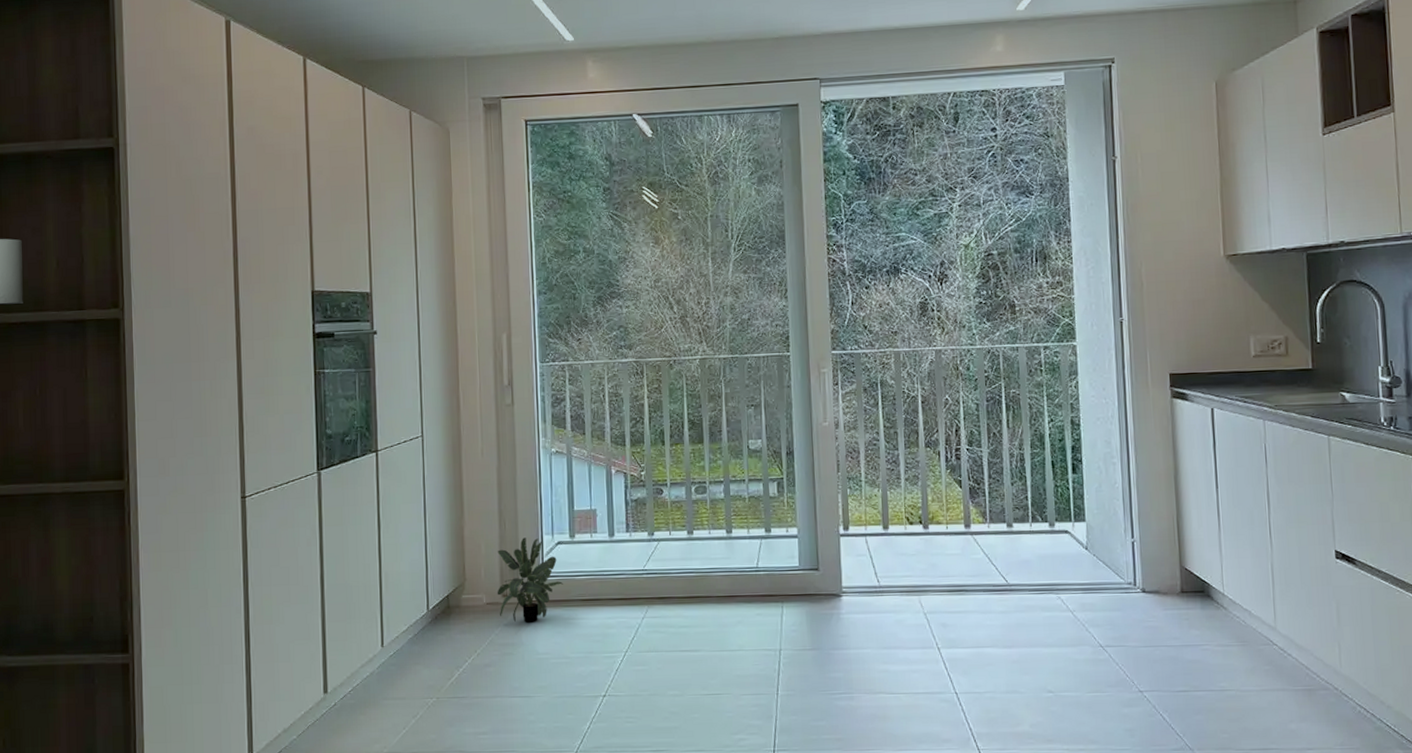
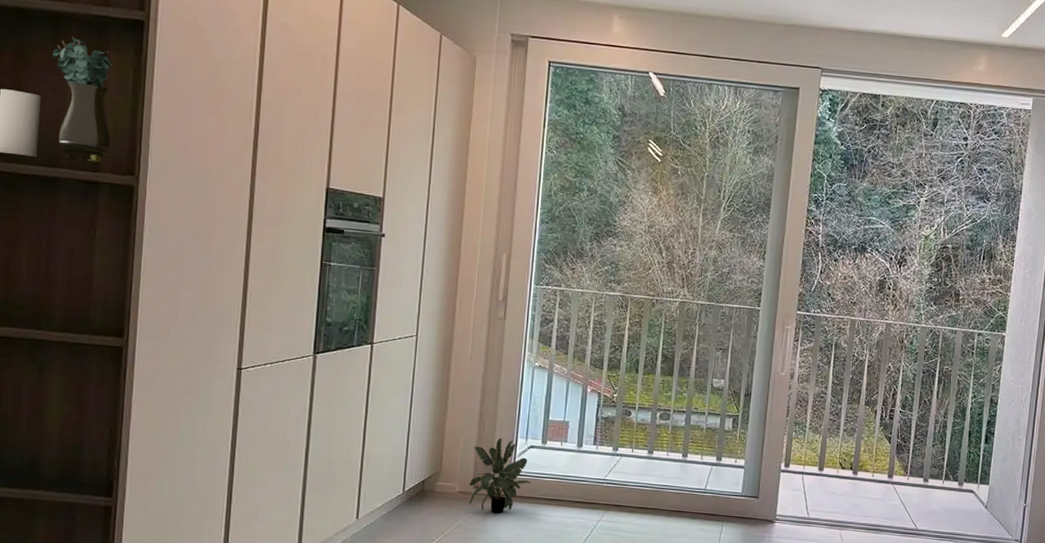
vase: none [29,174,93,302] -> present [52,36,114,164]

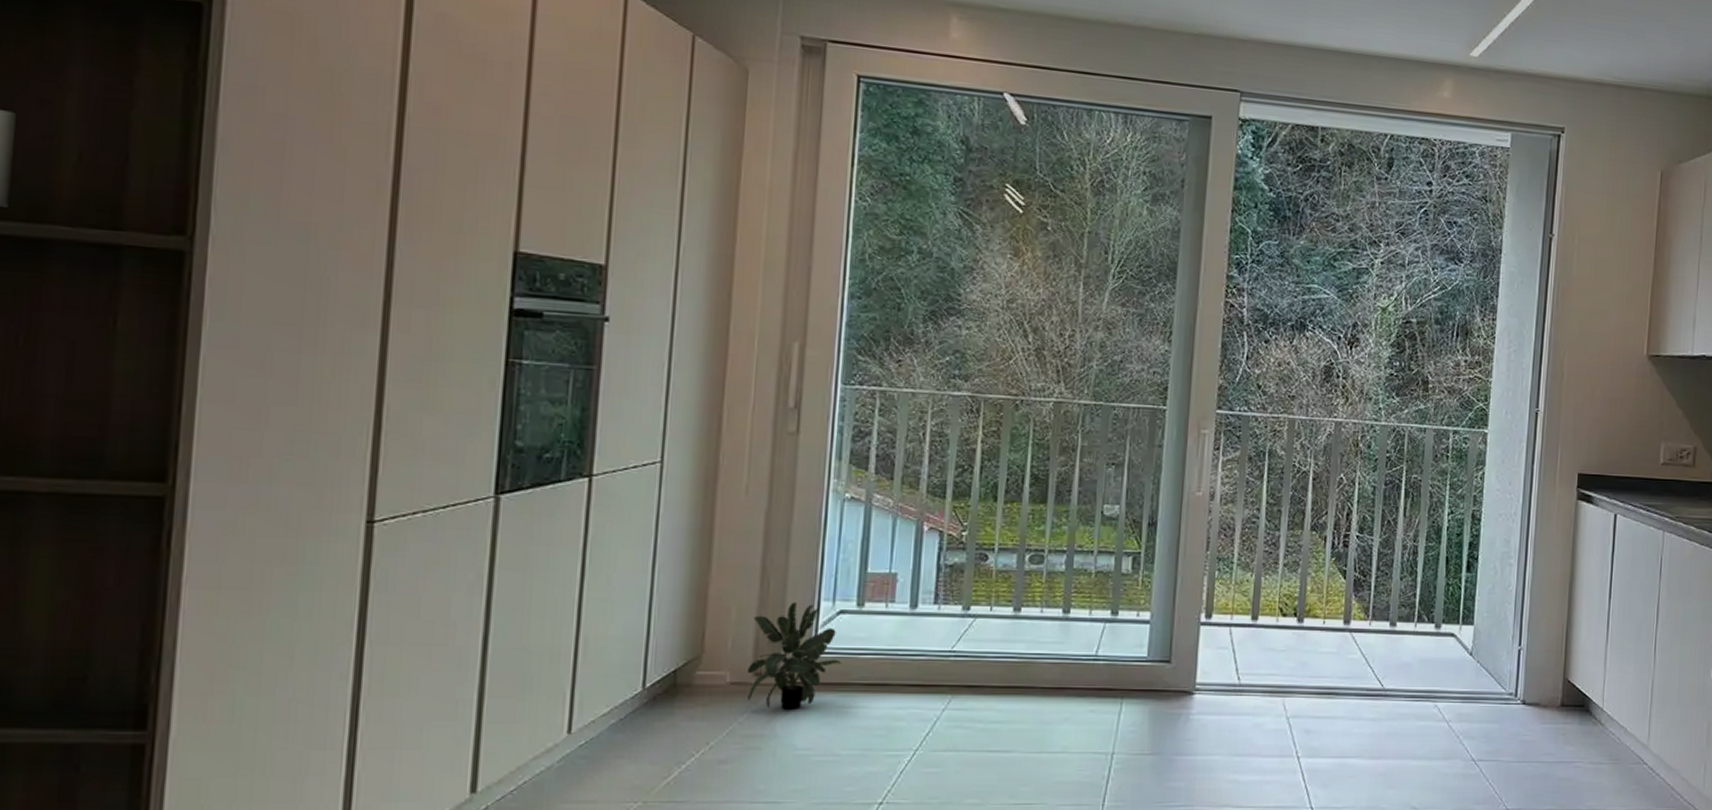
vase: present [52,36,114,164] -> none [37,23,149,218]

